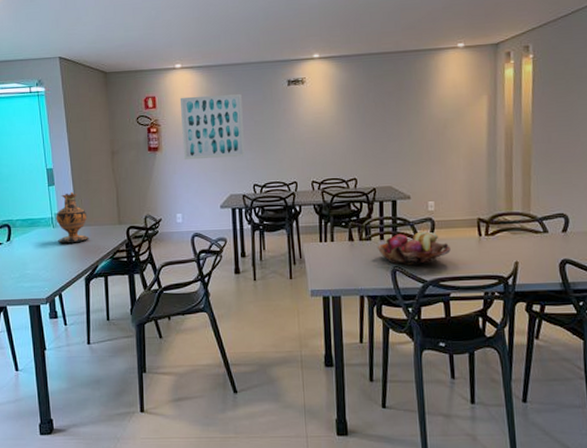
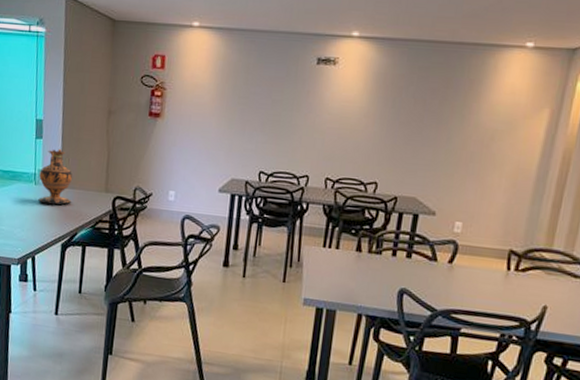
wall art: present [179,94,246,160] -> none [186,60,262,139]
fruit basket: present [377,231,451,266] -> none [386,252,472,293]

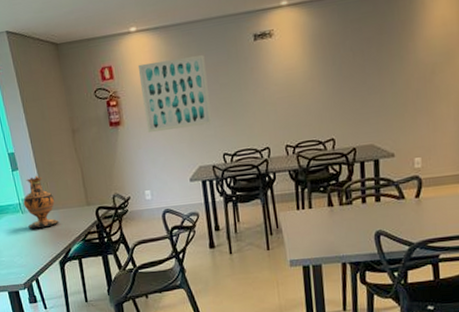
wall art: none [186,60,262,139] -> present [137,55,213,133]

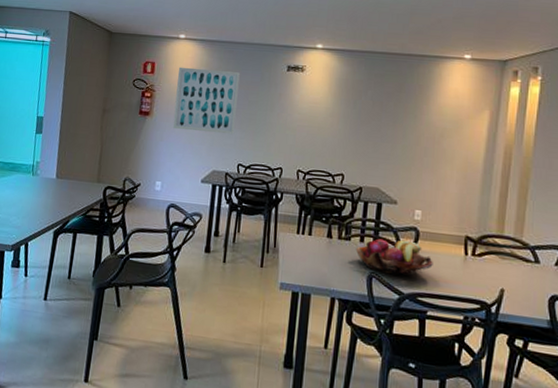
vase: present [23,175,59,229] -> none [34,142,68,195]
fruit basket: none [358,190,440,229] -> present [355,238,433,277]

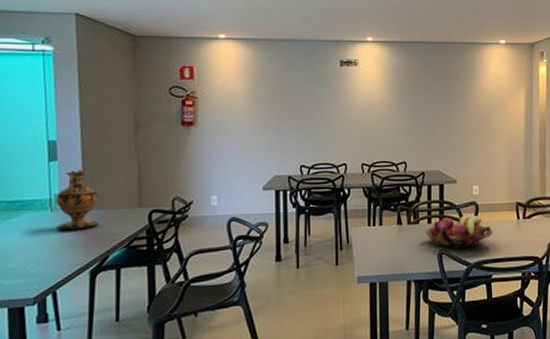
vase: none [34,142,68,195] -> present [56,168,100,231]
wall art: present [172,67,240,135] -> none [222,69,293,137]

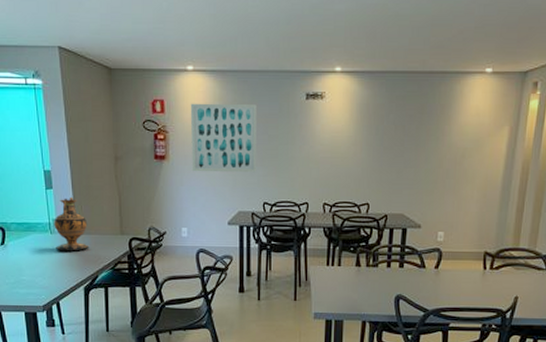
wall art: none [222,69,293,137] -> present [190,103,257,173]
fruit basket: present [424,215,493,249] -> none [383,261,455,295]

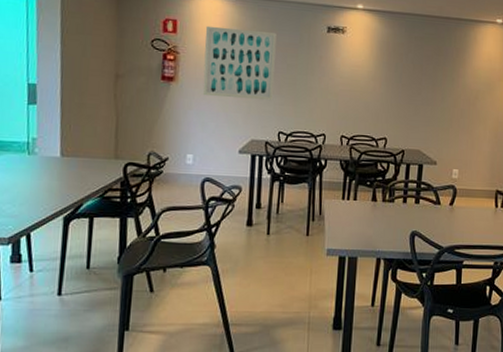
vase: present [54,196,90,251] -> none [33,114,76,176]

